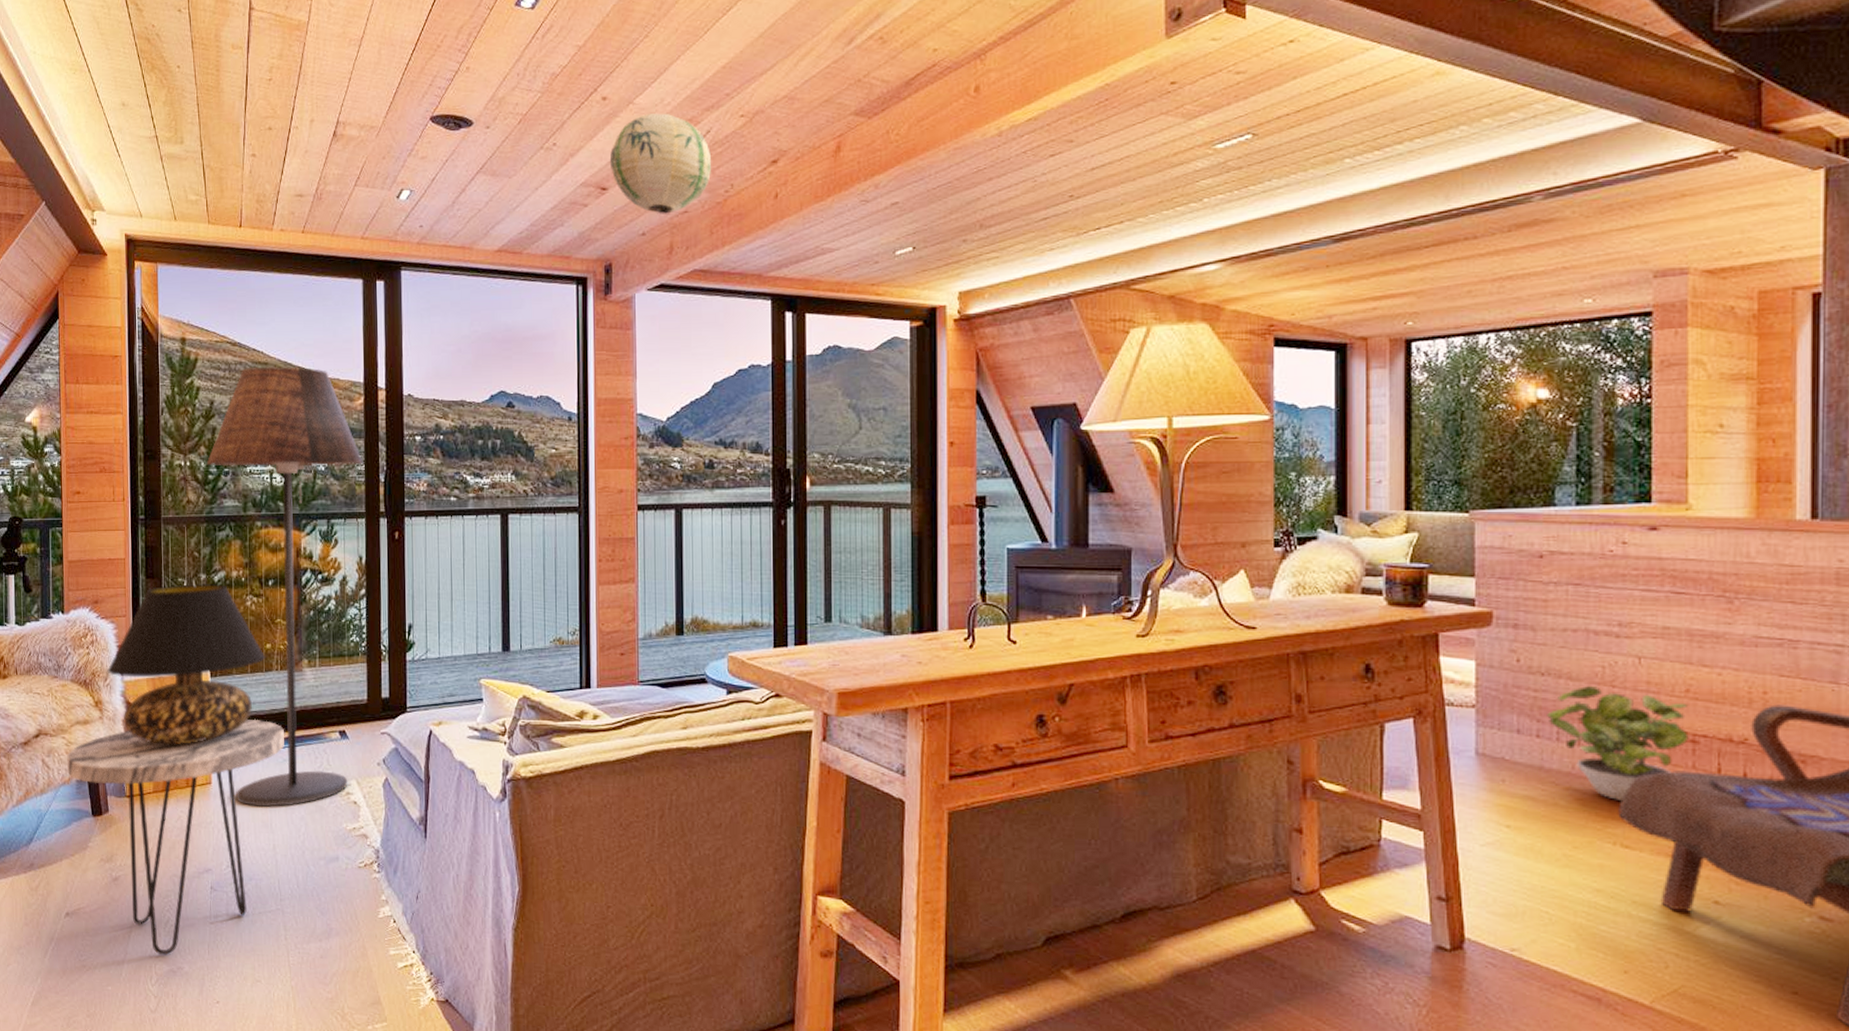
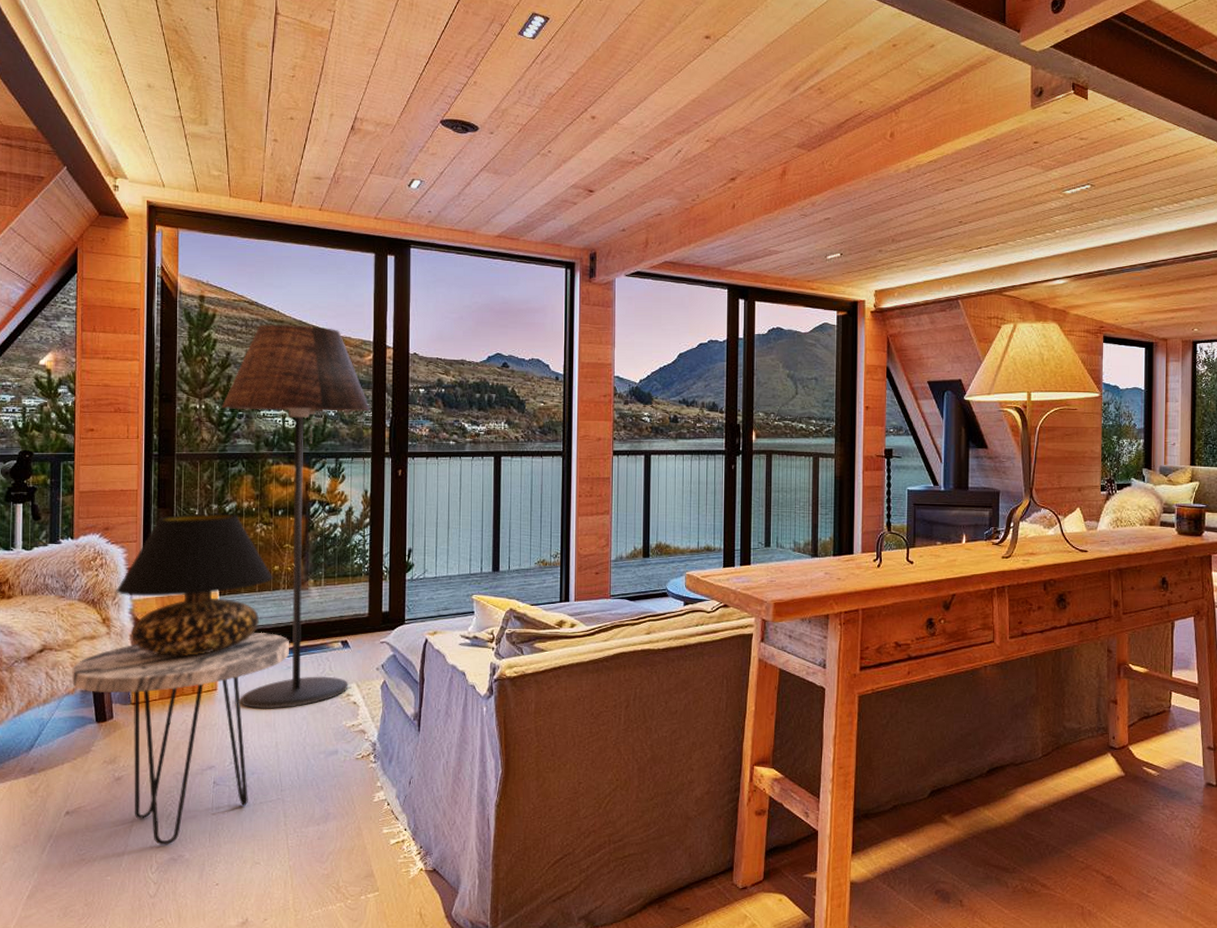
paper lantern: present [609,113,711,214] -> none [596,133,681,215]

